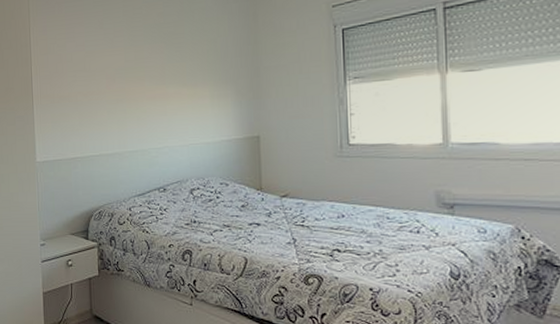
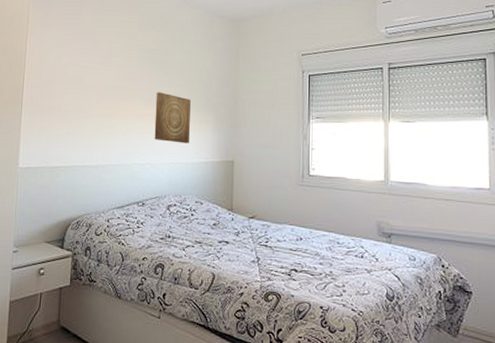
wall art: none [168,68,209,122] -> present [154,92,191,144]

